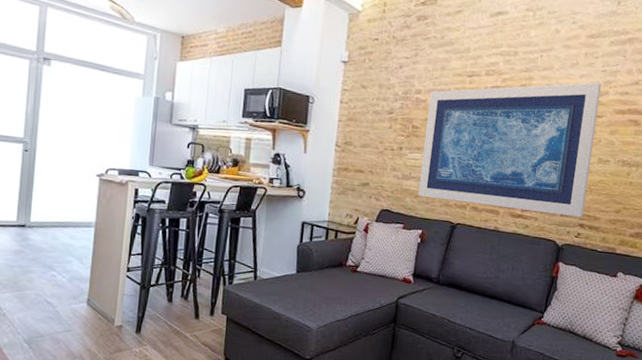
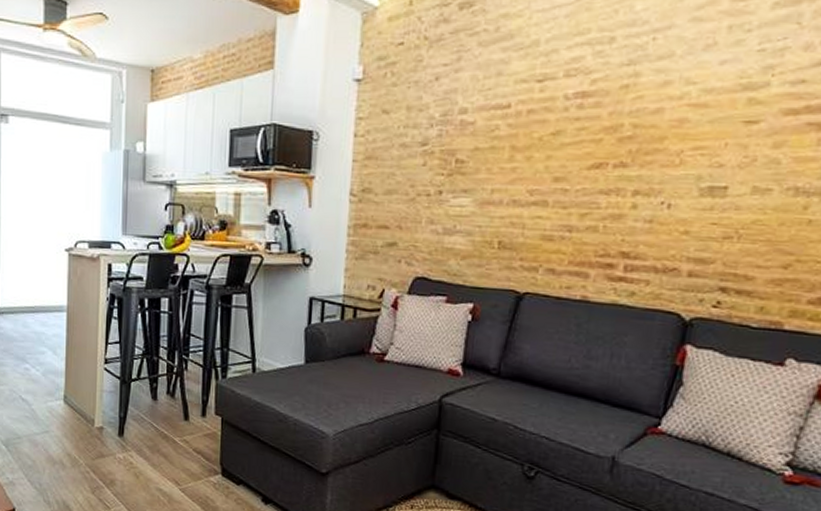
wall art: present [418,82,602,218] -> none [467,68,758,278]

